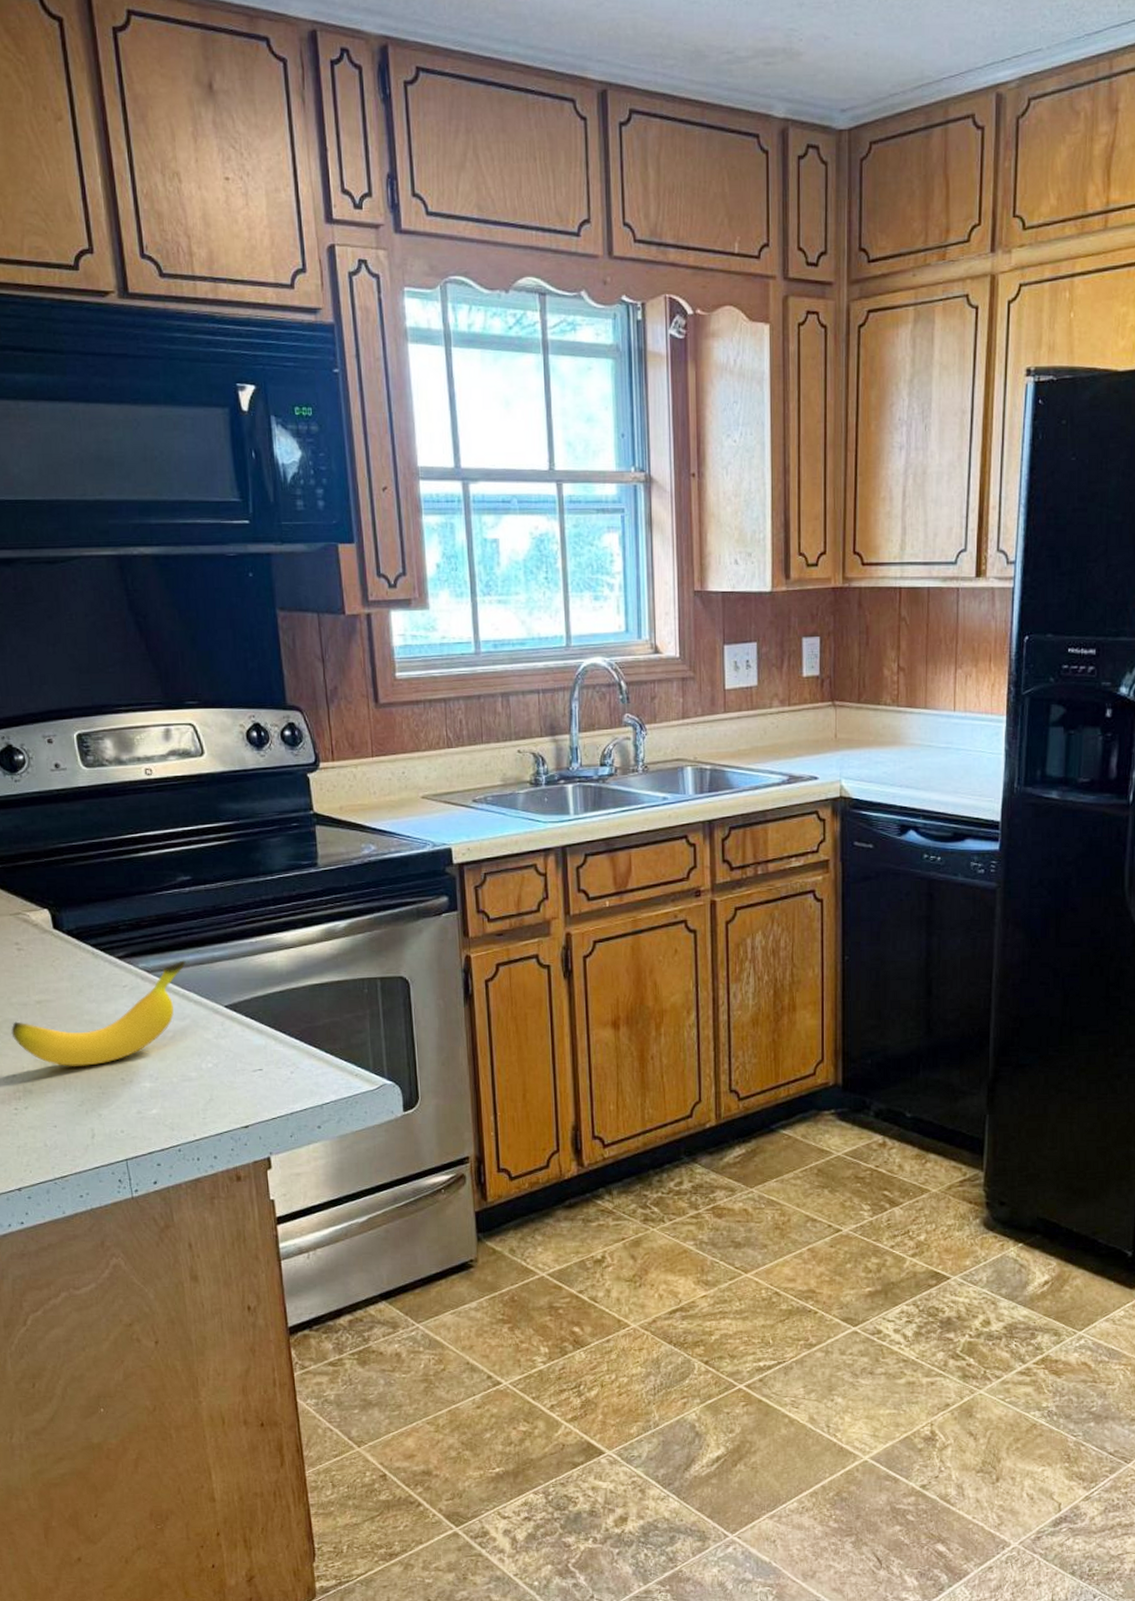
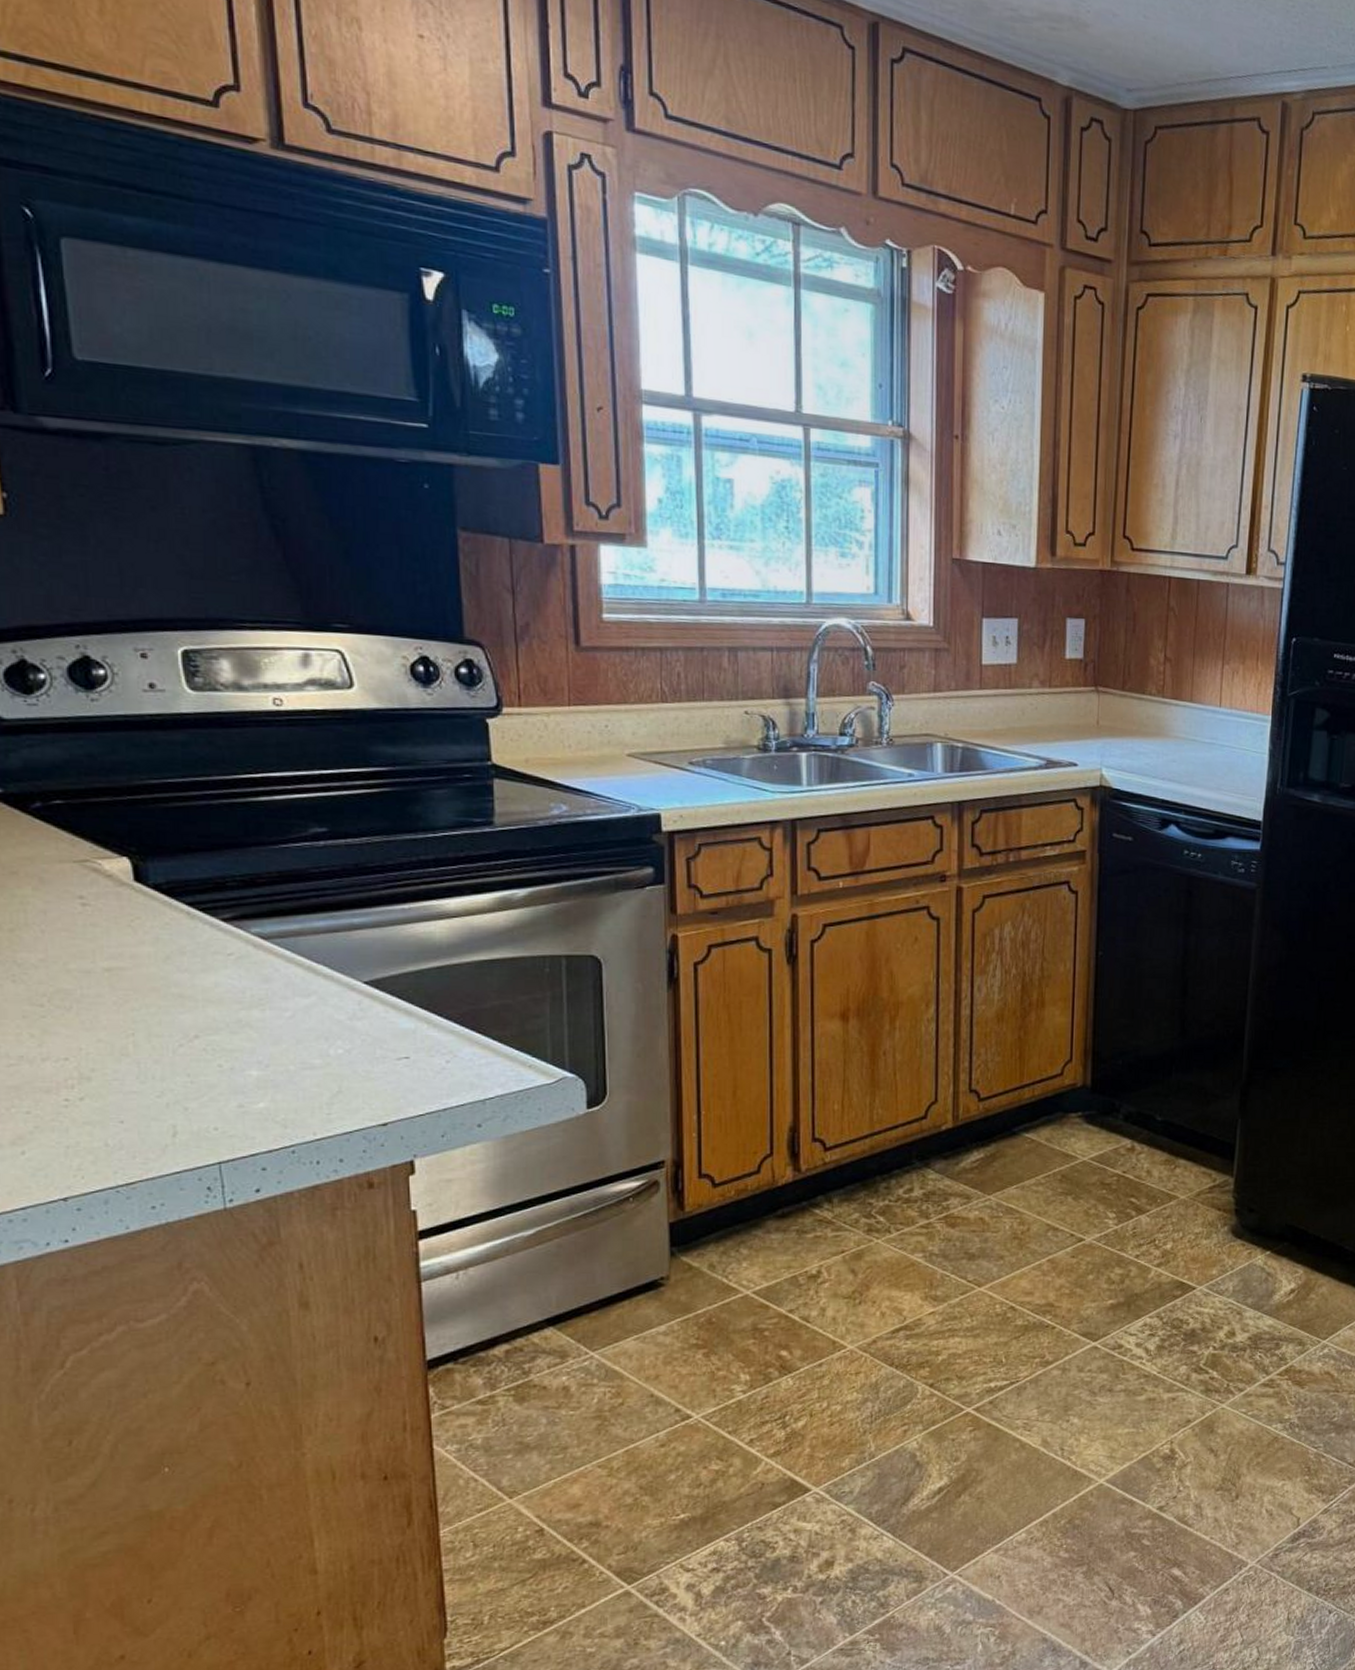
banana: present [11,960,186,1066] -> none [66,926,315,1049]

